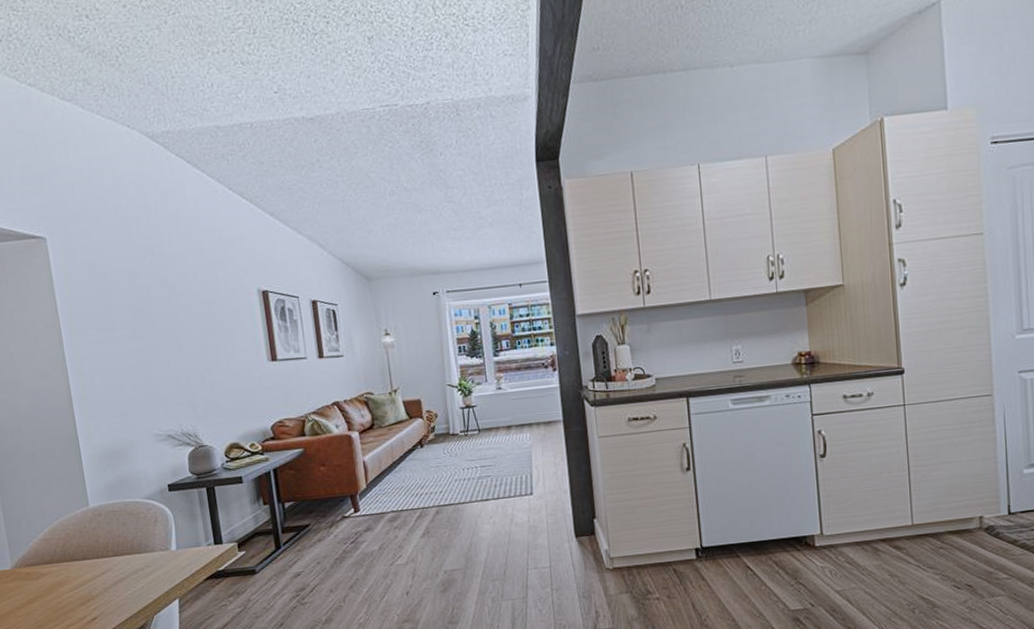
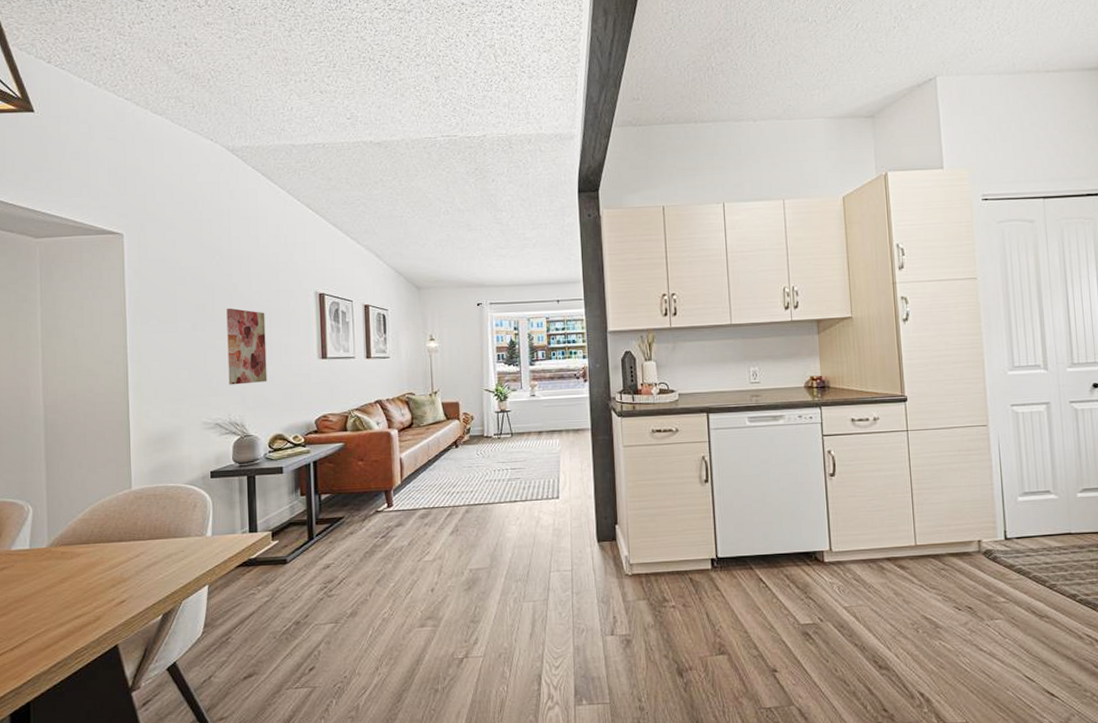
wall art: none [165,311,217,394] -> present [226,308,267,385]

